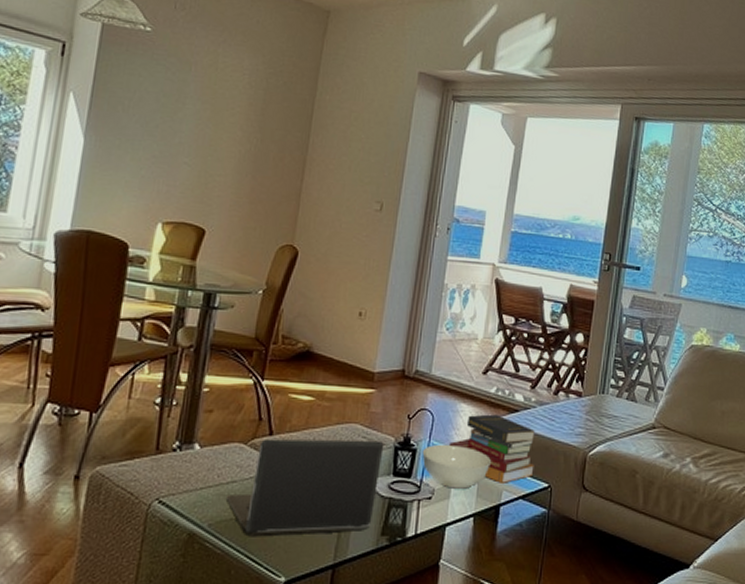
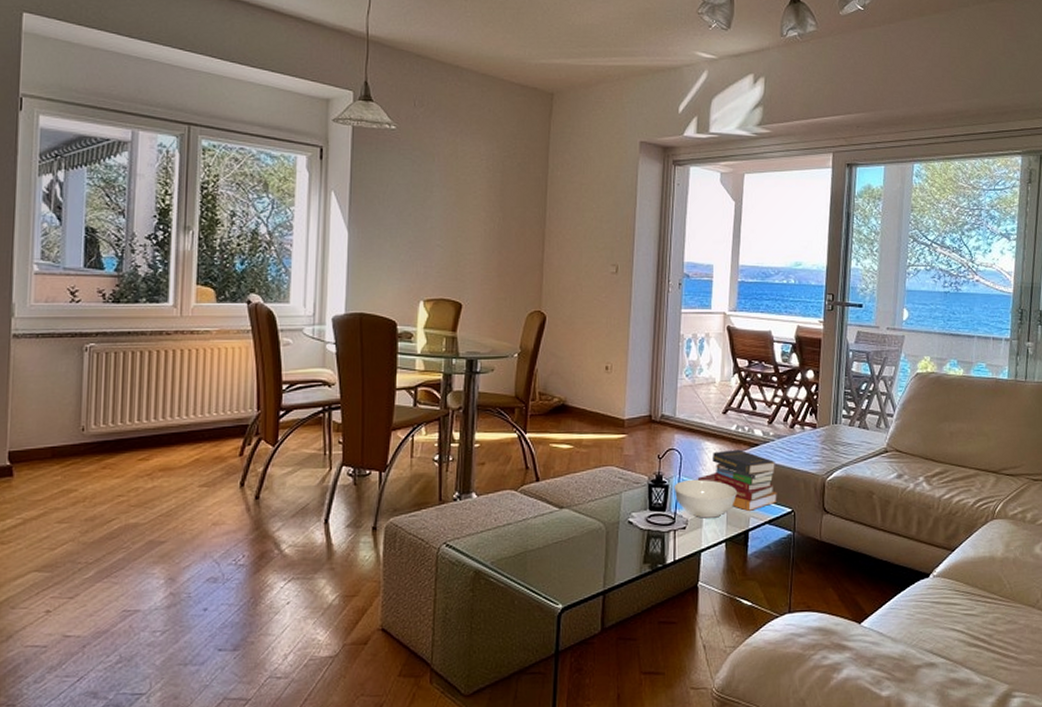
laptop computer: present [225,439,384,537] -> none [503,480,639,571]

